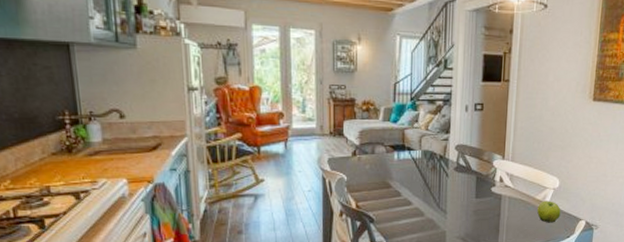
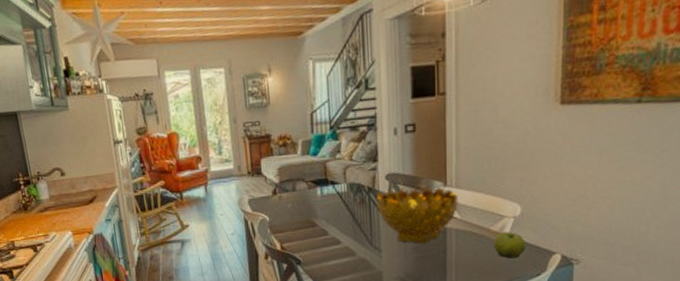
decorative bowl: none [445,158,513,208] -> present [375,186,458,244]

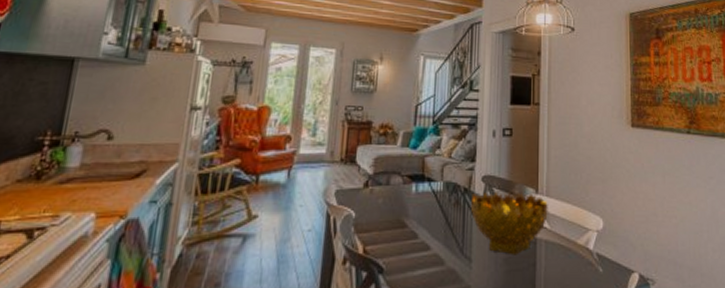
fruit: present [494,232,526,259] -> none [580,246,608,276]

